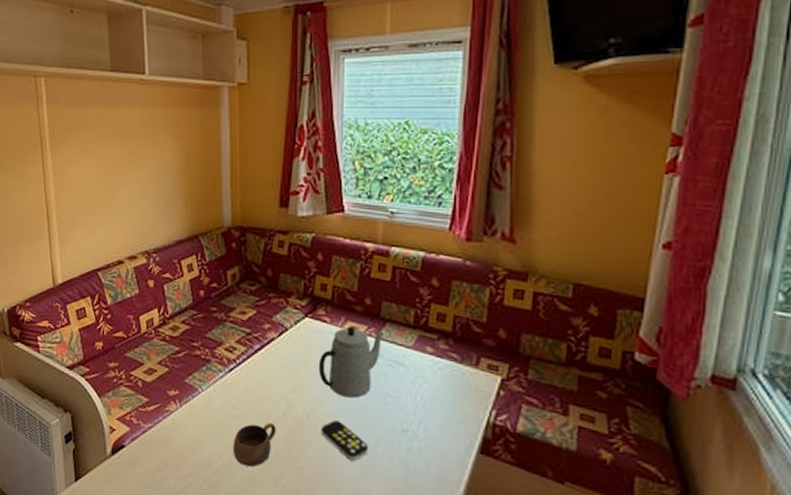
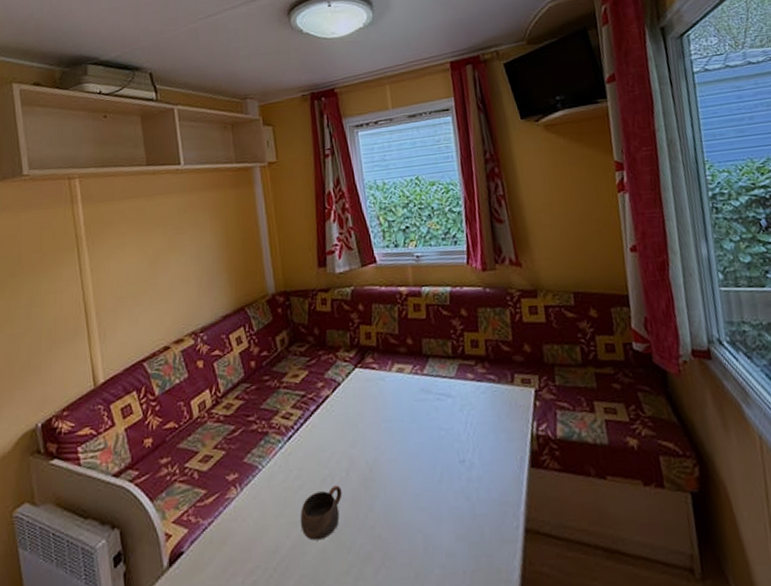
teapot: present [318,326,384,398] -> none [373,366,429,441]
remote control: present [321,420,368,461] -> none [385,466,433,506]

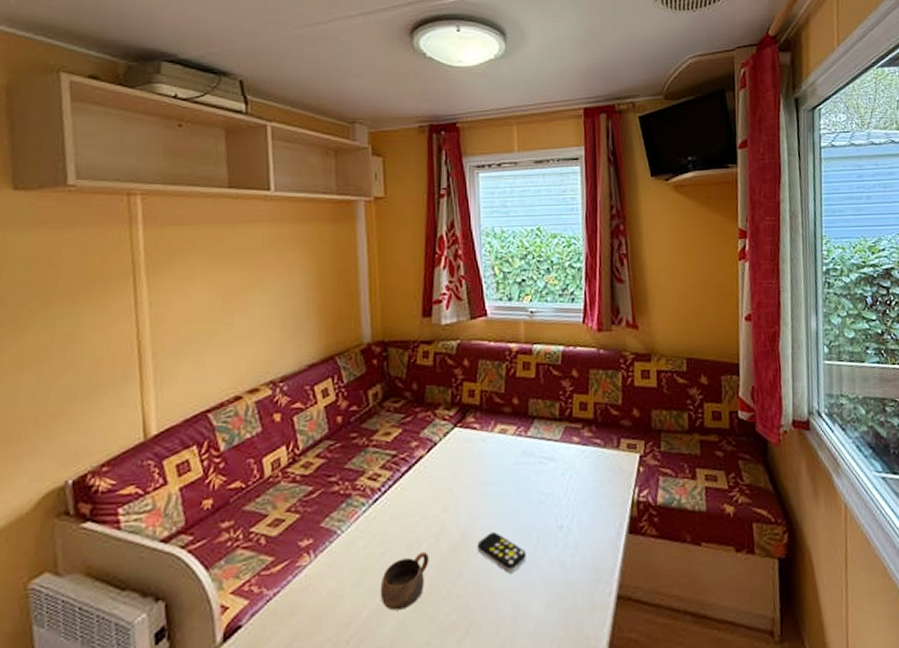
remote control: none [385,466,433,506] -> present [477,532,526,573]

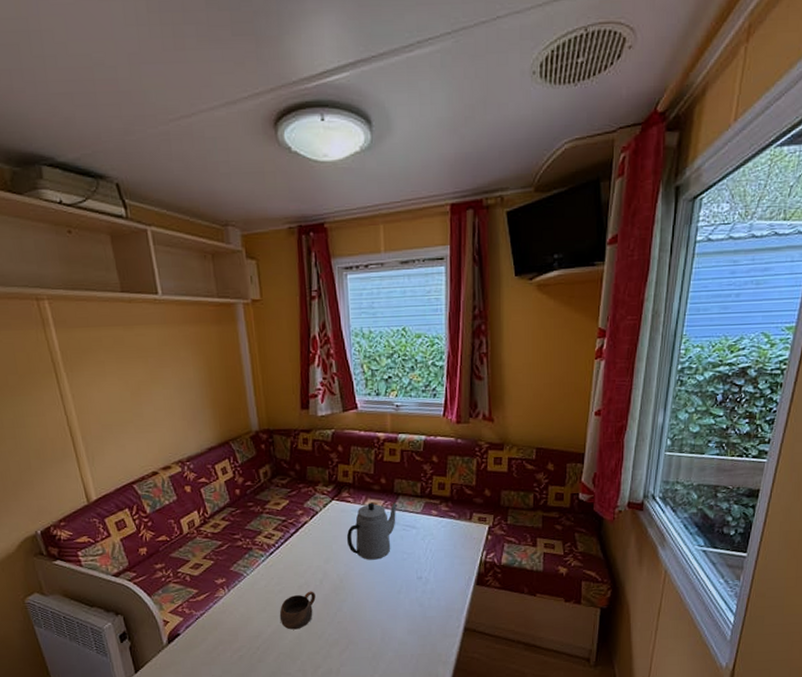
teapot: none [470,428,533,505] -> present [346,502,398,560]
remote control: present [477,532,526,573] -> none [353,579,392,608]

